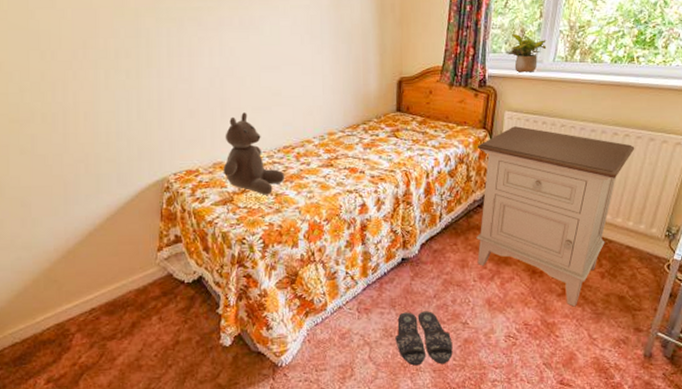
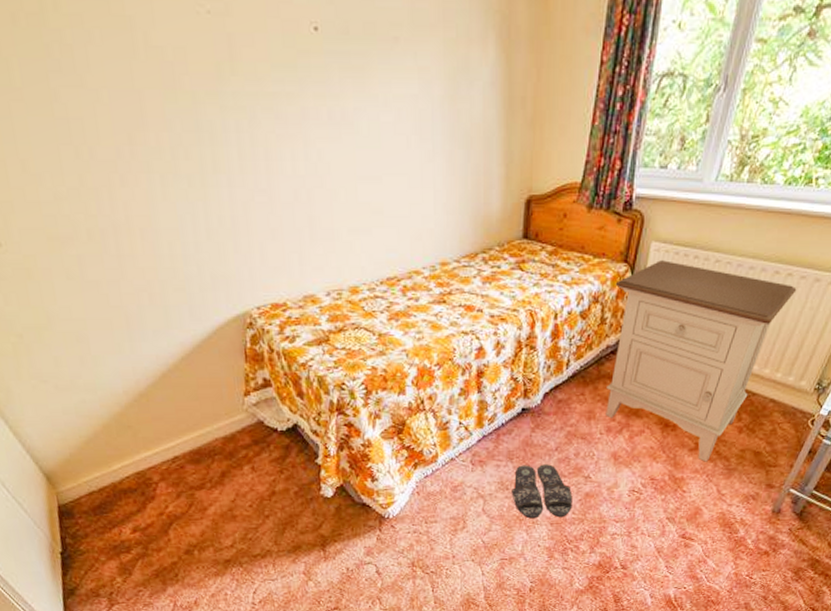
teddy bear: present [223,112,285,195] -> none [315,234,390,335]
potted plant: present [507,34,547,74] -> none [660,144,710,195]

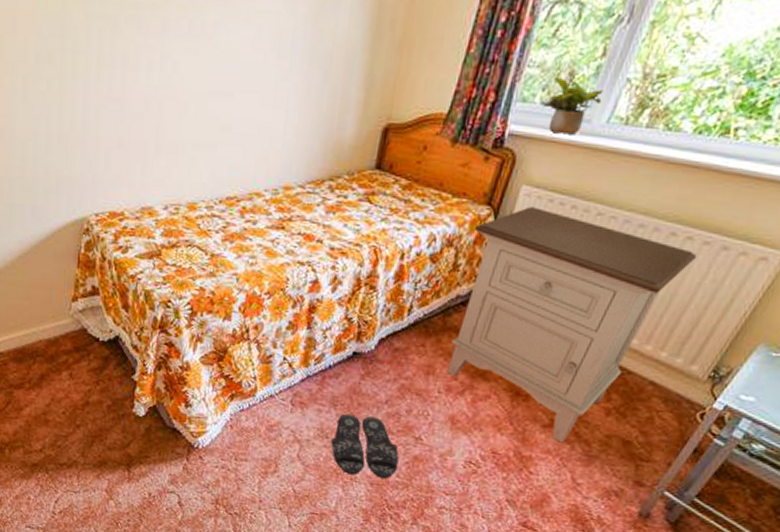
potted plant: none [660,144,710,195] -> present [541,78,604,136]

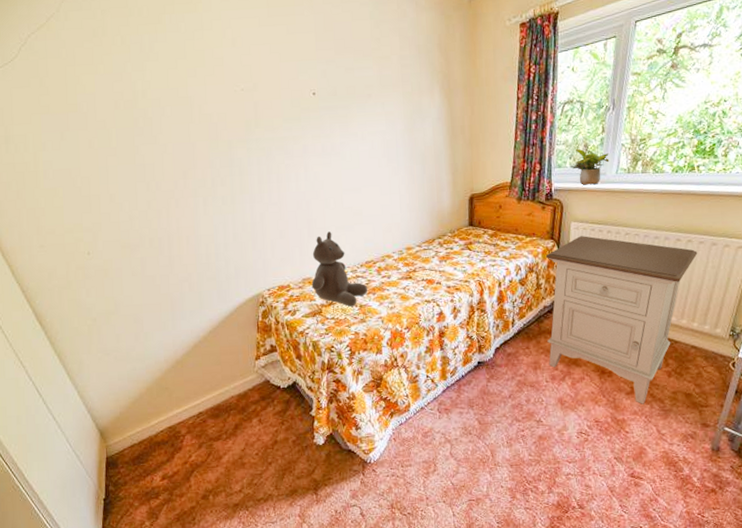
teddy bear: none [152,148,225,254] -> present [311,231,368,307]
slippers: present [331,413,399,479] -> none [474,410,528,461]

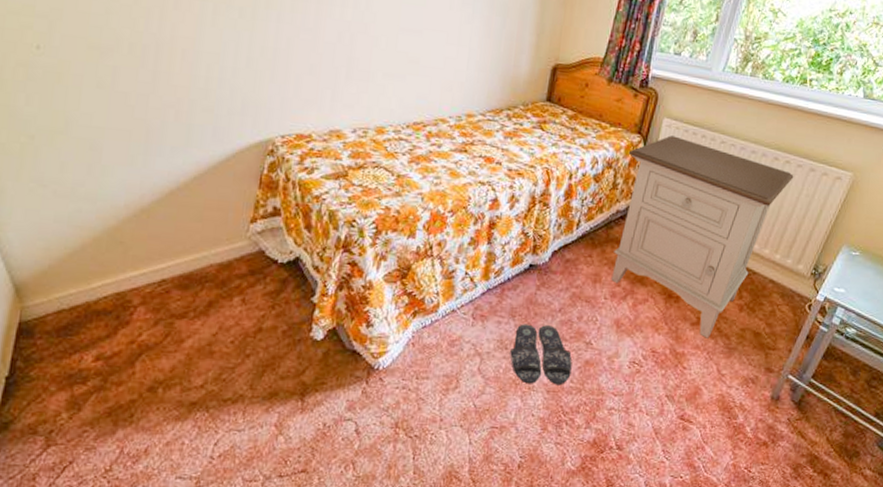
teddy bear: present [311,231,368,307] -> none [340,77,411,175]
slippers: none [474,410,528,461] -> present [510,324,572,386]
potted plant: present [571,149,610,187] -> none [674,35,719,80]

